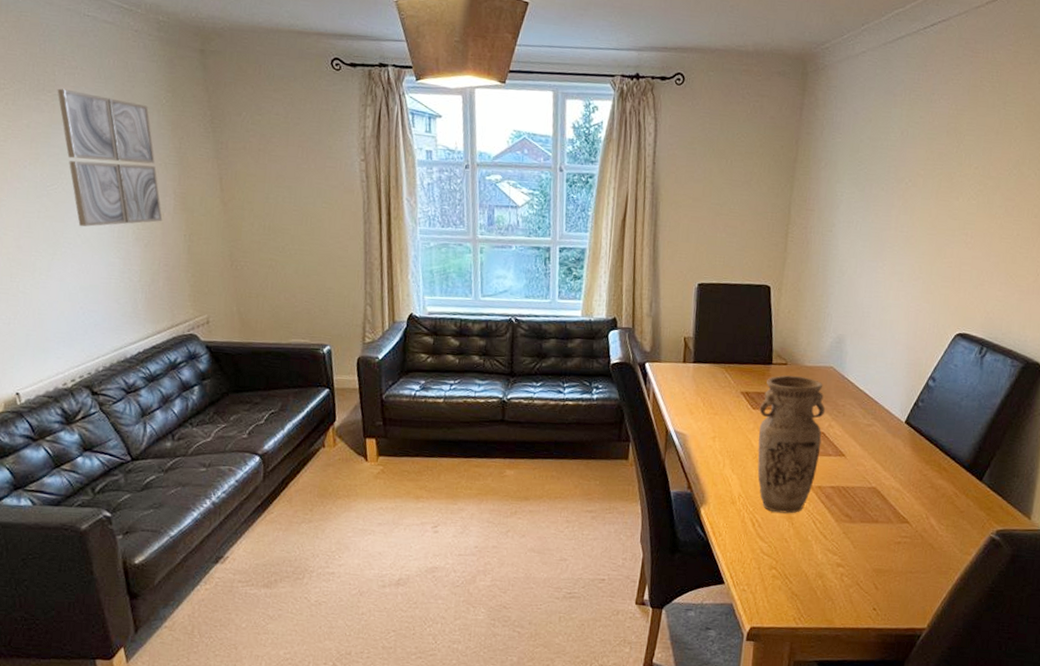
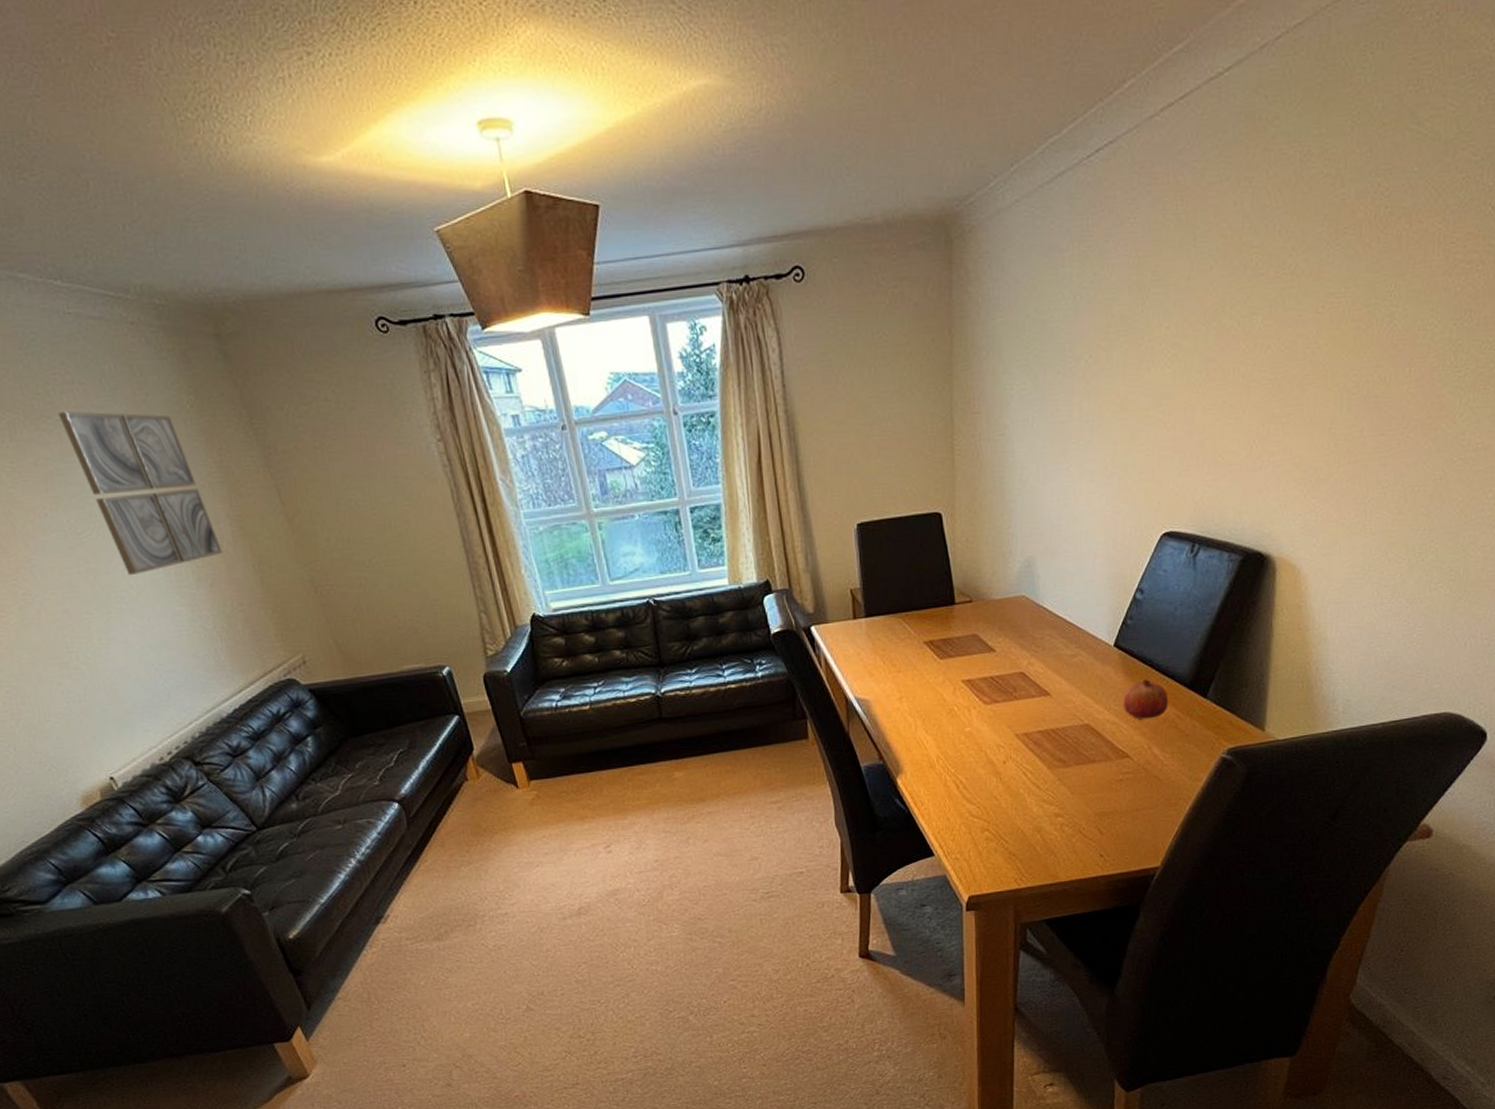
vase: present [757,375,826,514] -> none [947,612,1022,770]
fruit: none [907,456,949,492] -> present [1123,679,1169,719]

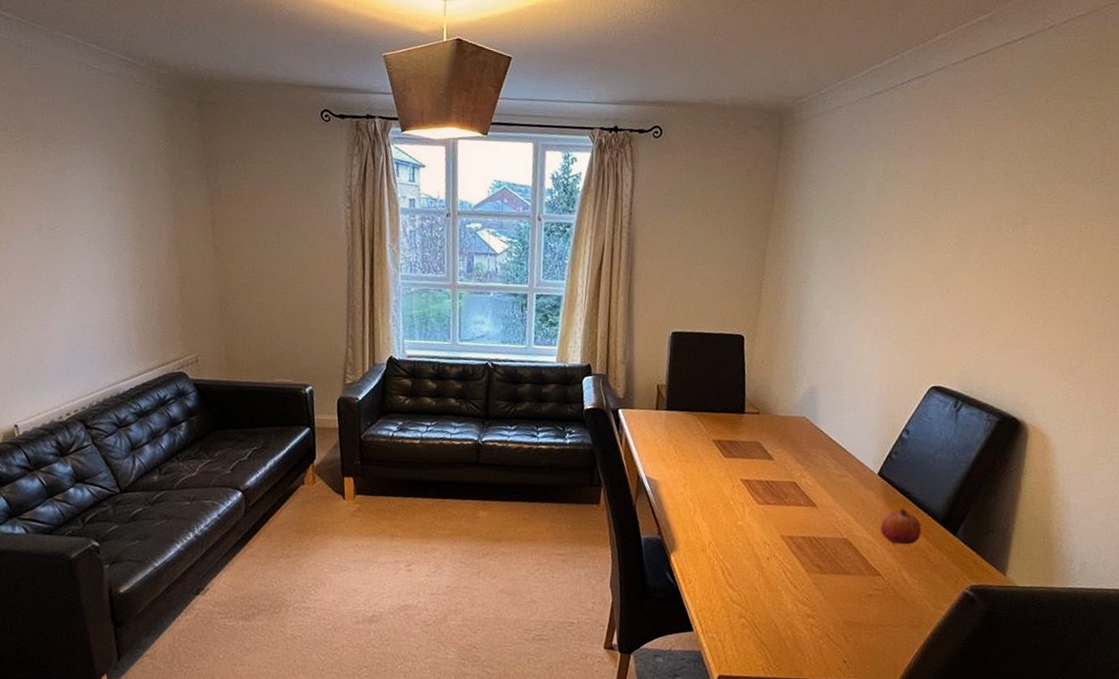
wall art: present [57,411,223,576] -> none [63,136,158,268]

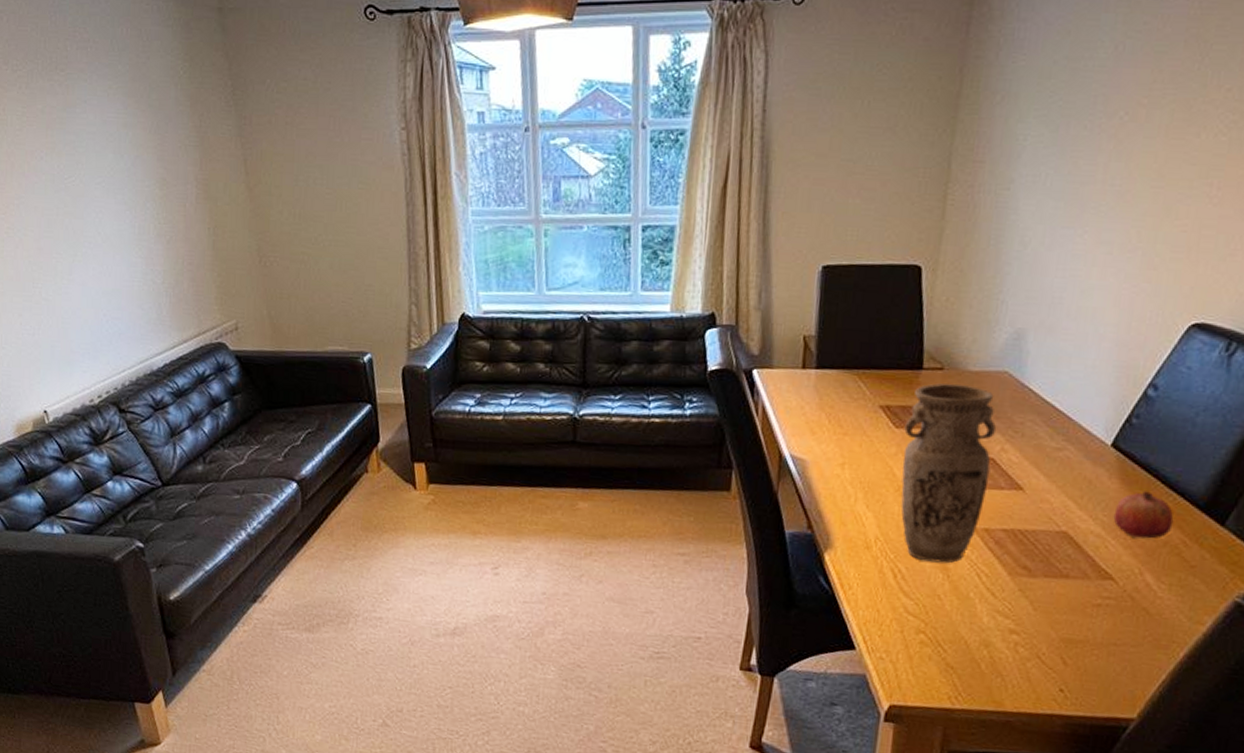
vase: none [728,424,798,563] -> present [901,383,997,564]

